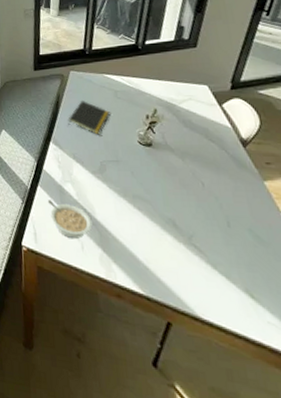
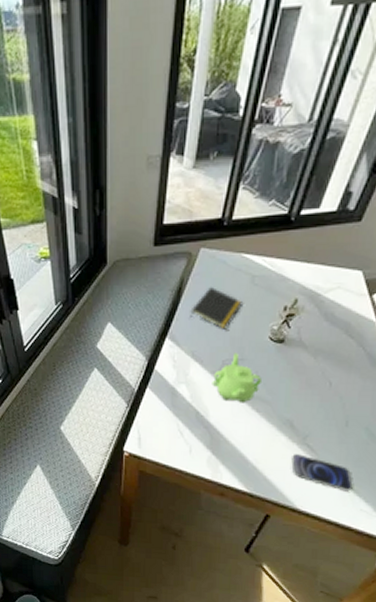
legume: present [48,200,92,238] -> none [157,403,204,442]
teapot: none [93,155,138,202] -> present [212,353,261,403]
smartphone: none [181,255,252,300] -> present [291,454,353,492]

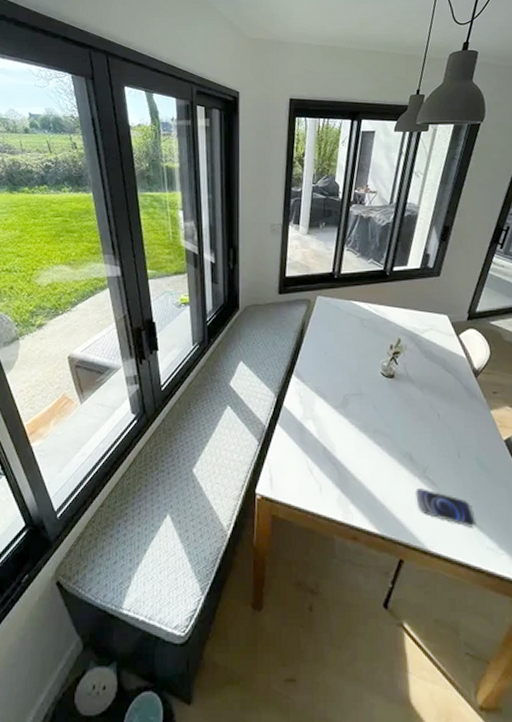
notepad: present [190,287,242,330] -> none [312,329,356,367]
teapot: present [212,353,261,403] -> none [335,388,379,437]

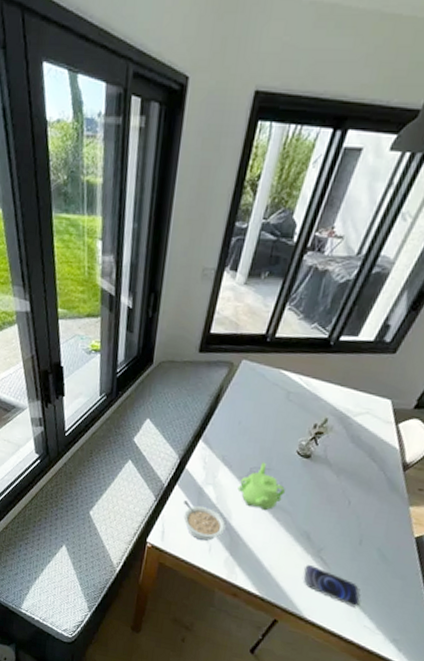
legume: none [287,440,332,480] -> present [183,500,226,541]
teapot: none [335,388,379,437] -> present [237,462,285,511]

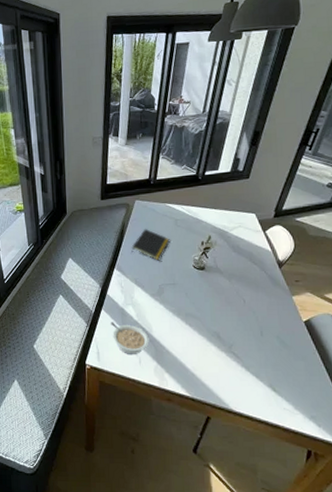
notepad: none [225,397,276,439] -> present [131,229,170,261]
teapot: present [237,462,285,511] -> none [152,279,191,320]
smartphone: present [304,565,360,607] -> none [222,361,274,393]

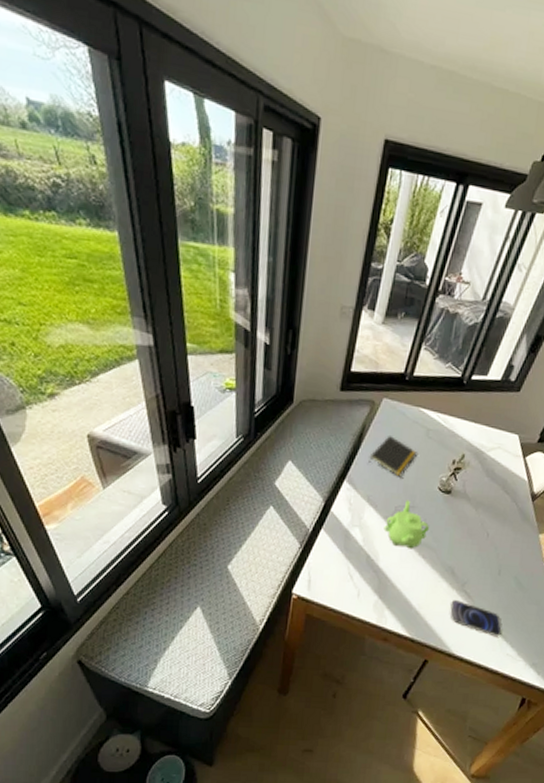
legume: present [111,322,149,354] -> none [330,545,374,586]
teapot: none [152,279,191,320] -> present [384,500,429,549]
smartphone: none [222,361,274,393] -> present [450,600,502,637]

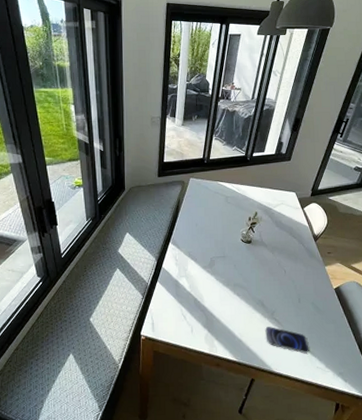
notepad: present [369,436,417,477] -> none [186,205,221,235]
teapot: present [384,500,429,549] -> none [204,252,239,290]

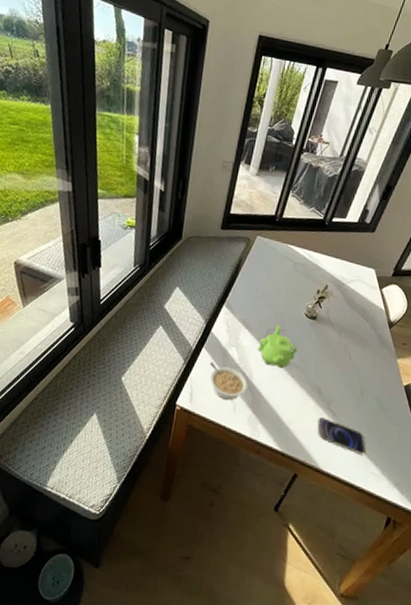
legume: none [165,293,201,324] -> present [210,362,248,400]
teapot: none [204,252,239,290] -> present [257,324,297,369]

